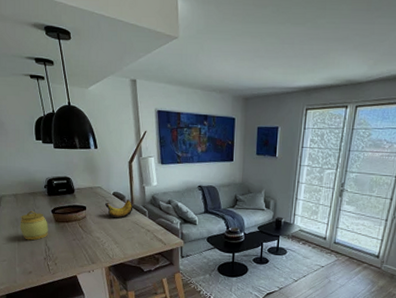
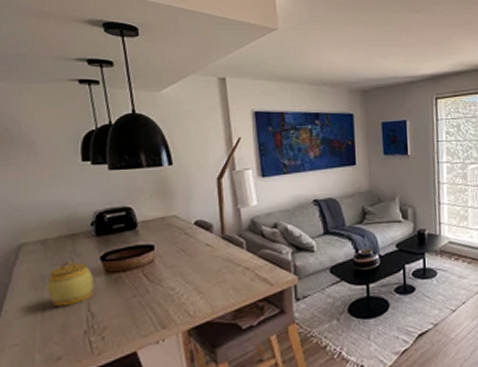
banana bunch: present [105,199,133,219] -> none [183,228,225,257]

